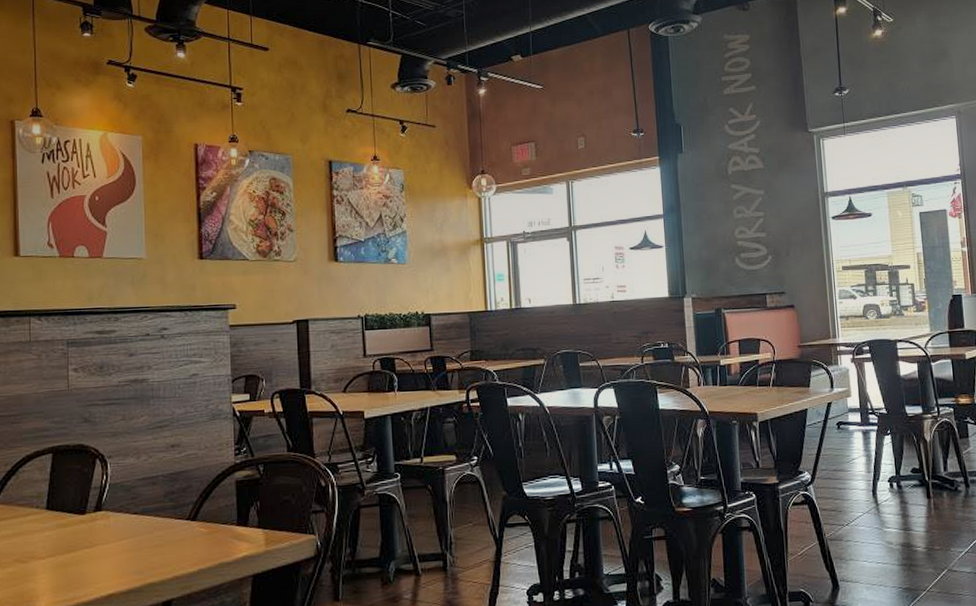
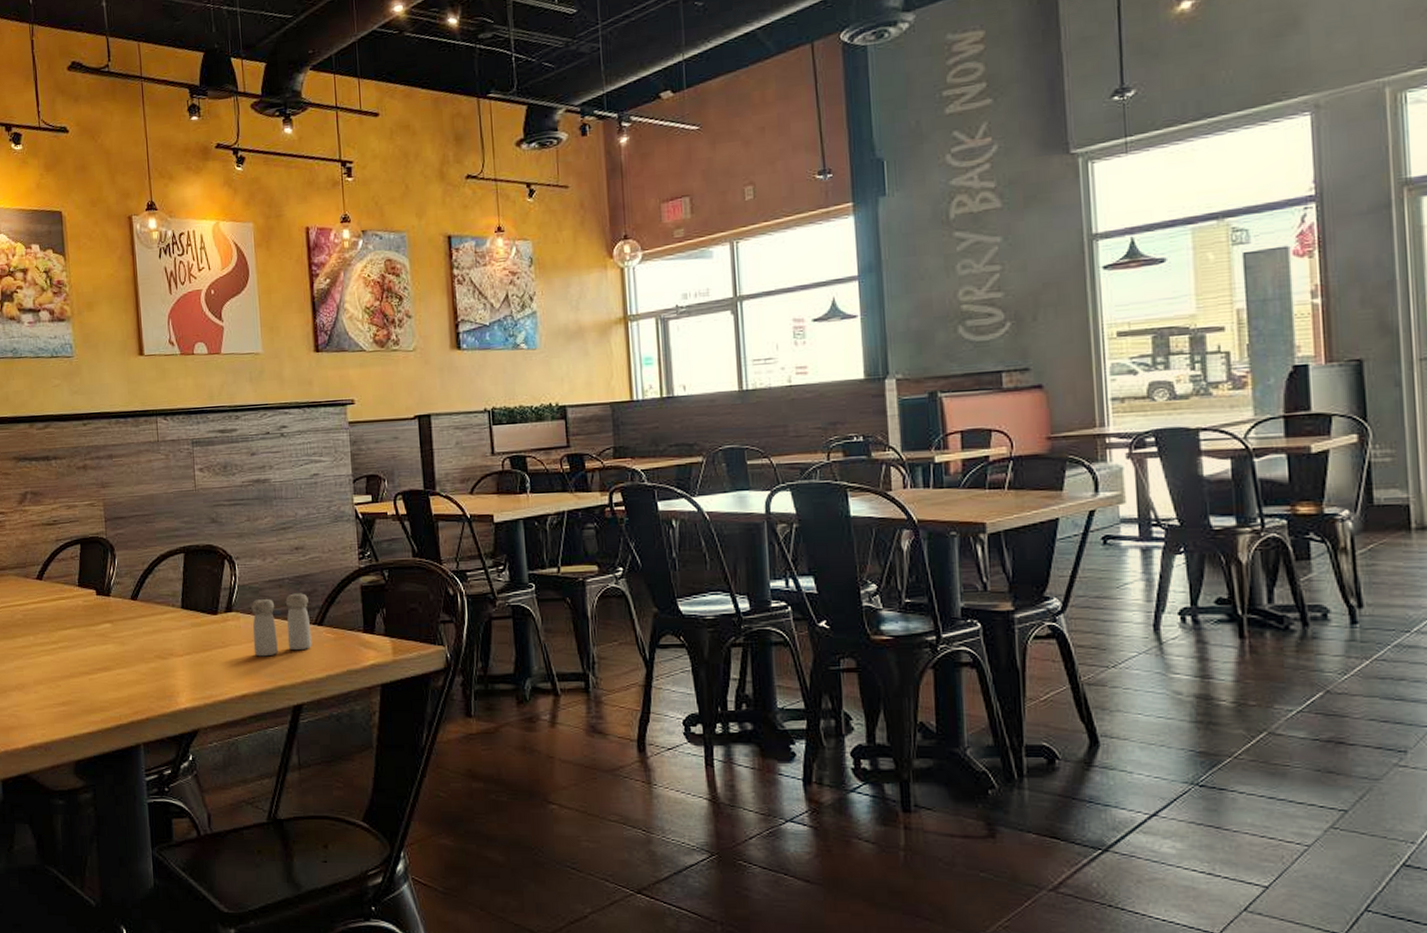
salt and pepper shaker: none [122,489,185,555] -> present [251,593,312,657]

